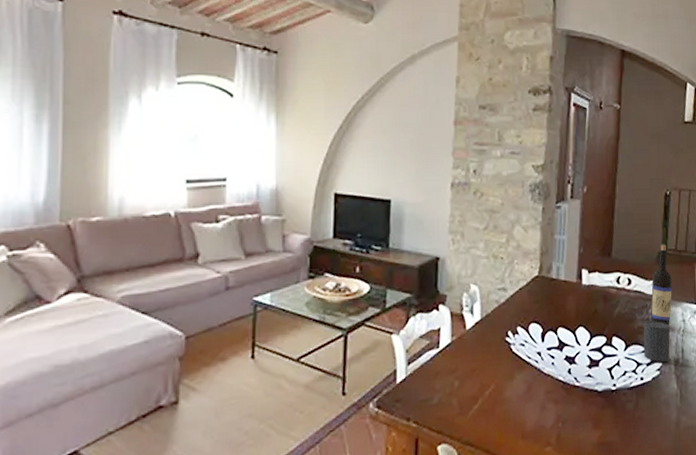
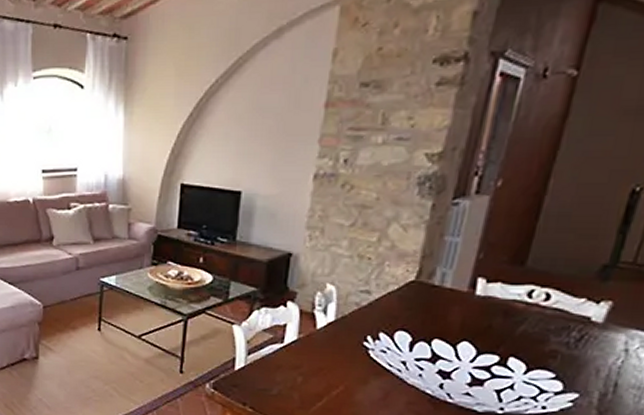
cup: present [643,320,671,362] -> none [552,344,602,394]
wine bottle: present [650,244,672,325] -> none [571,254,620,353]

